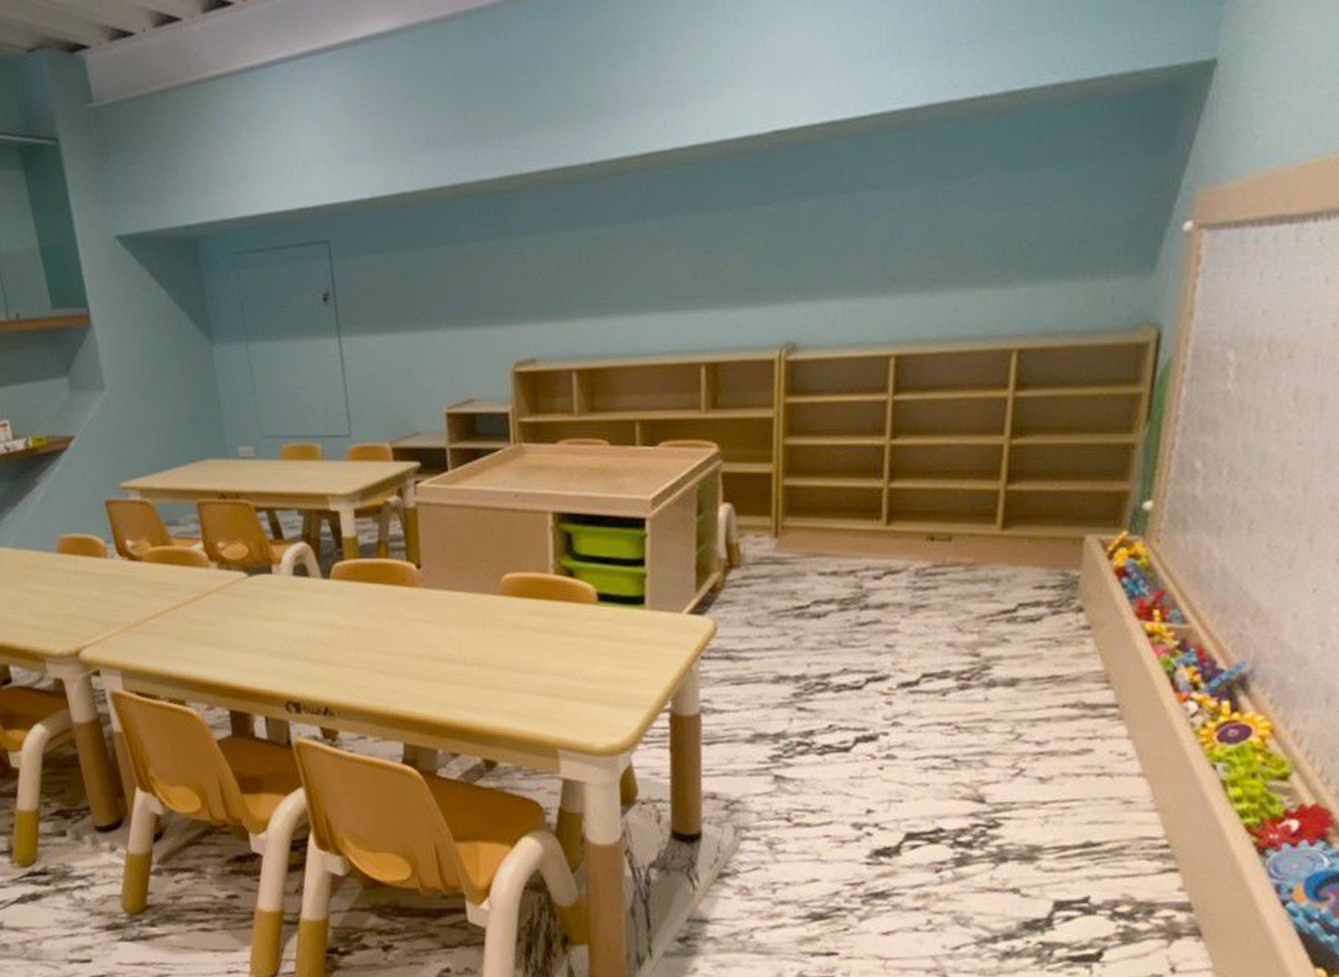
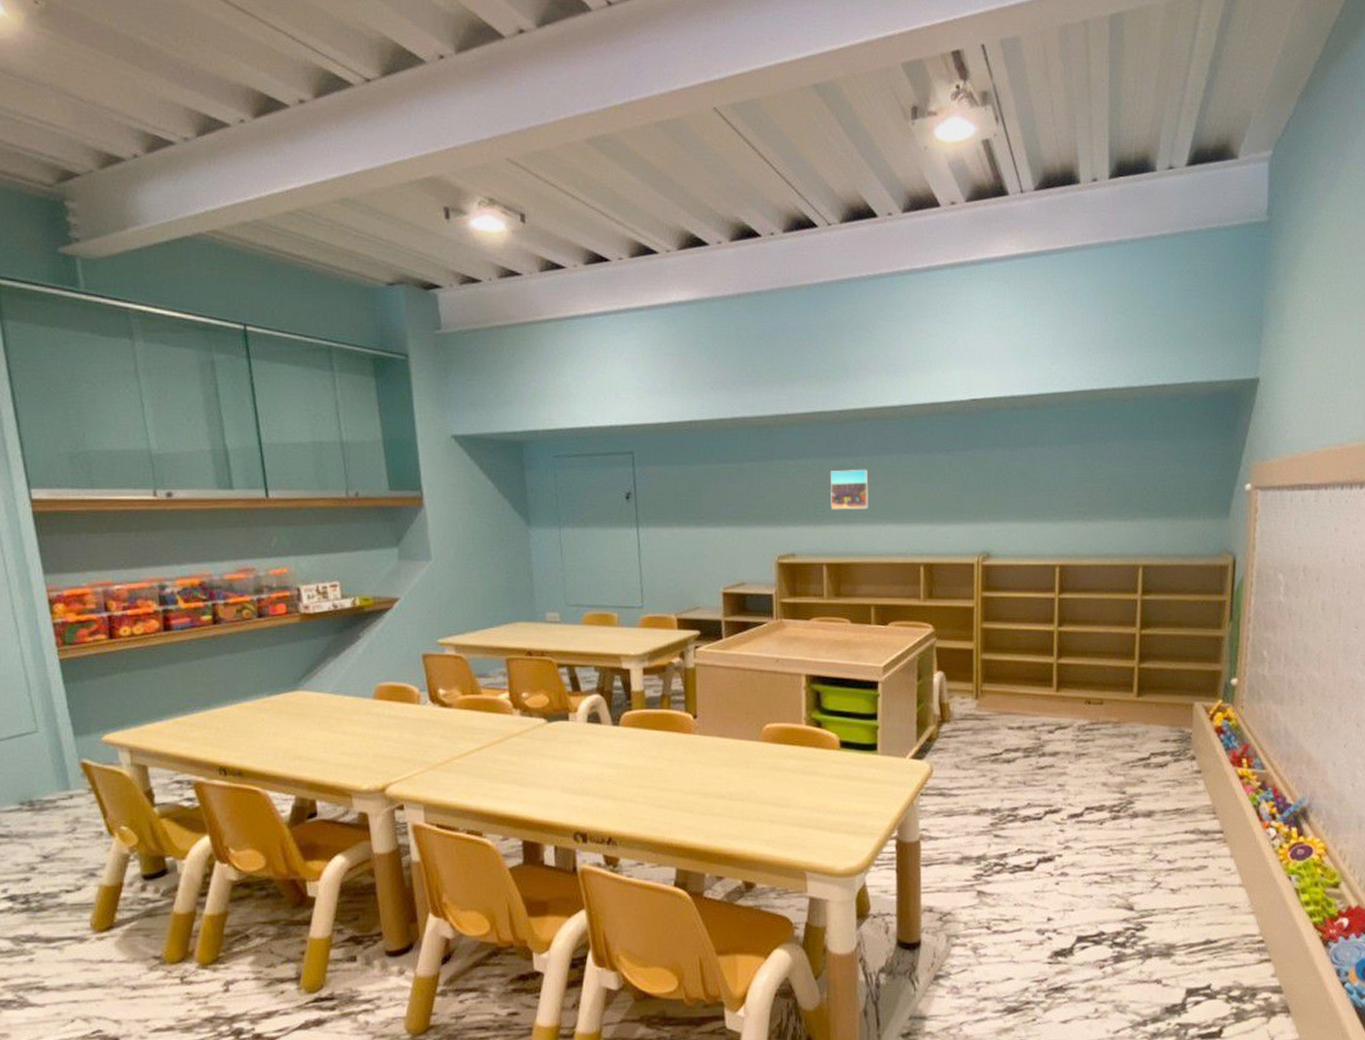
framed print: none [579,240,631,299] -> present [830,469,869,510]

